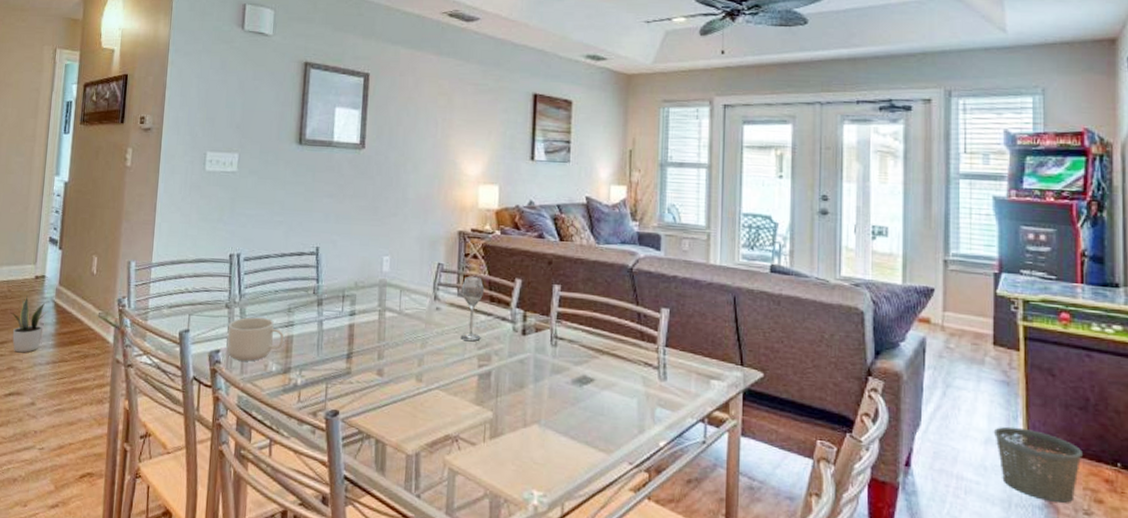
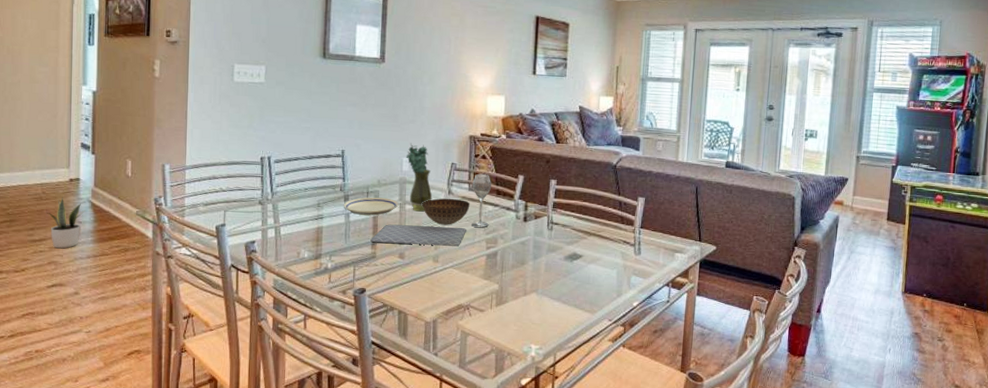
cup: present [227,317,284,362] -> none [261,212,314,250]
plate: none [316,301,378,324] -> present [343,197,399,216]
placemat: none [345,334,455,363] -> present [370,224,466,247]
vase: none [386,239,416,321] -> present [405,143,433,212]
bowl: none [404,304,459,337] -> present [422,198,470,225]
basket: present [993,426,1083,503] -> none [881,280,942,333]

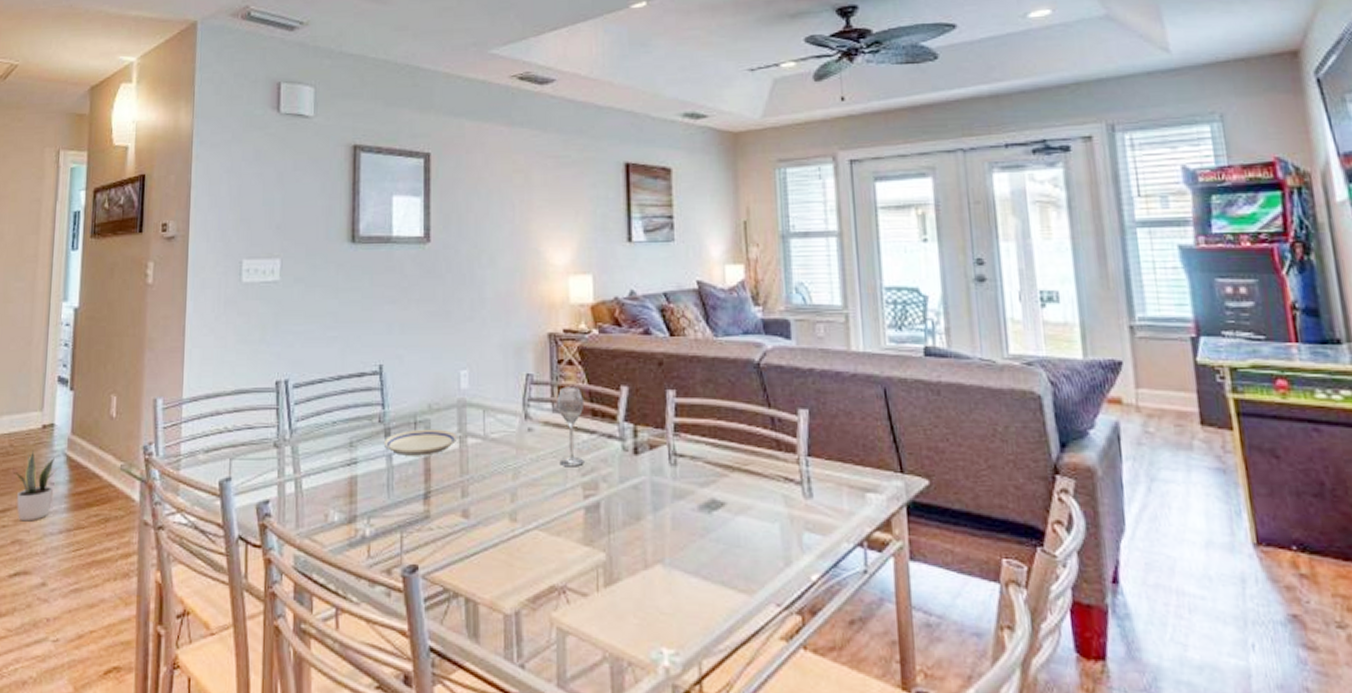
placemat: present [370,224,466,247] -> none [422,467,553,496]
vase: present [405,143,433,212] -> none [464,349,503,447]
bowl: present [422,198,470,225] -> none [490,425,556,465]

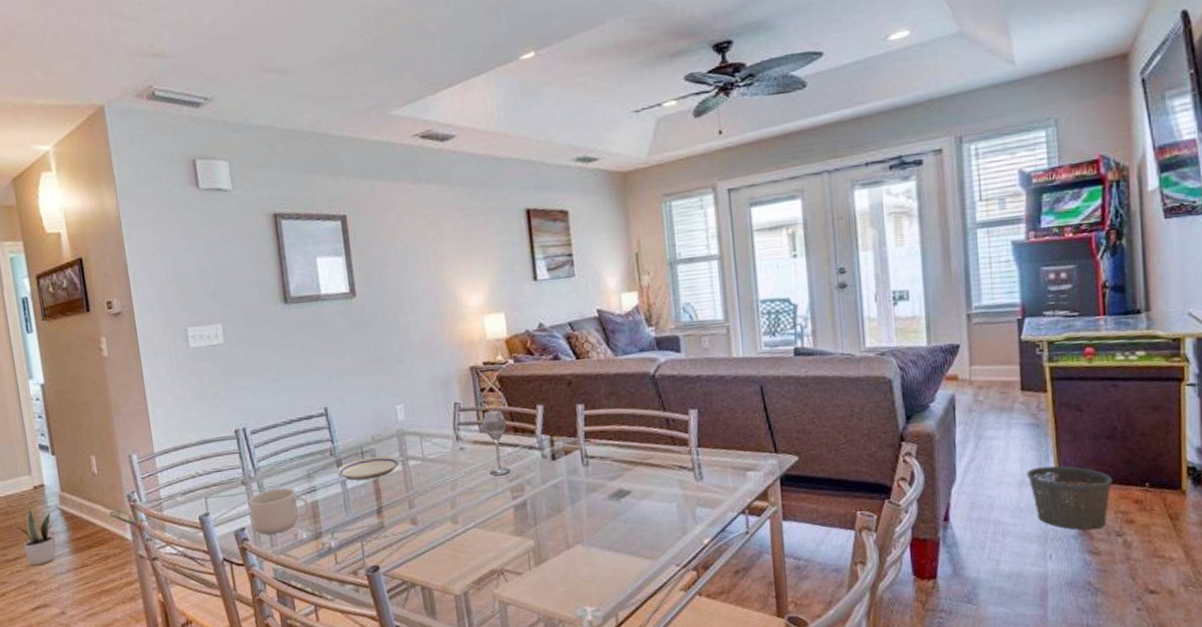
cup: none [277,456,346,512] -> present [248,488,309,535]
basket: none [1214,524,1326,615] -> present [1026,465,1112,530]

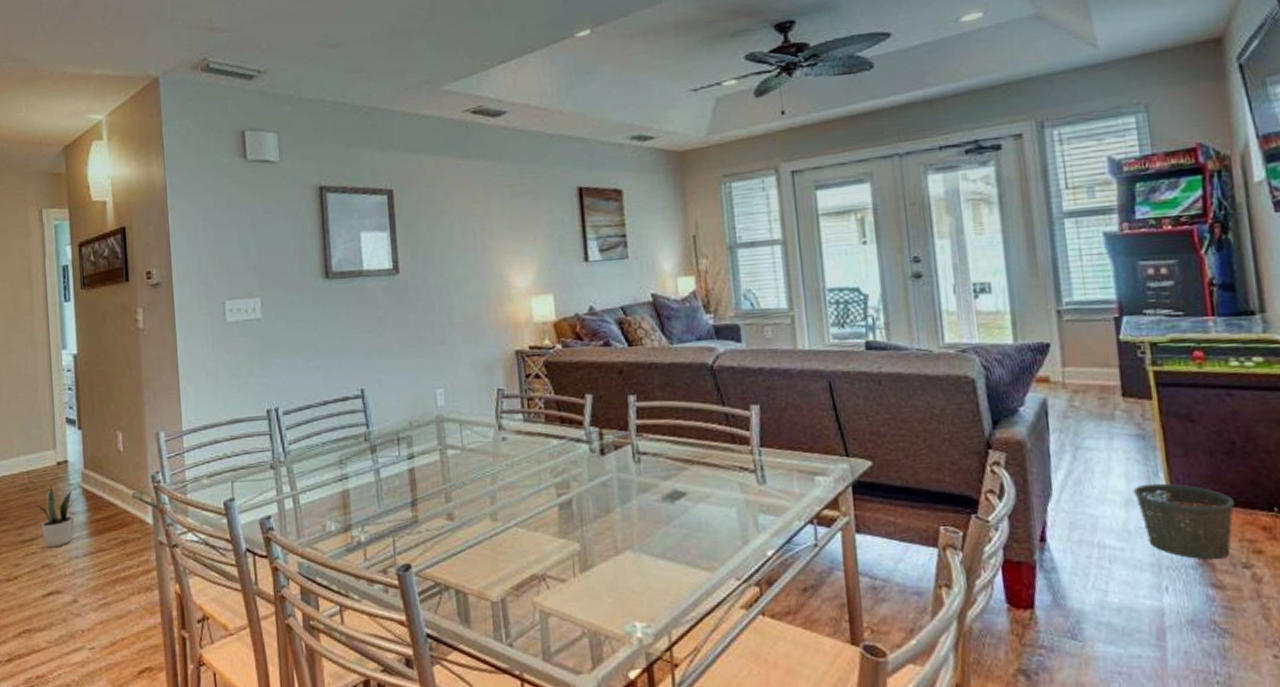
cup: present [248,488,309,535] -> none [276,474,340,524]
plate: present [336,455,401,481] -> none [370,443,438,469]
wineglass: present [482,409,511,476] -> none [527,397,556,470]

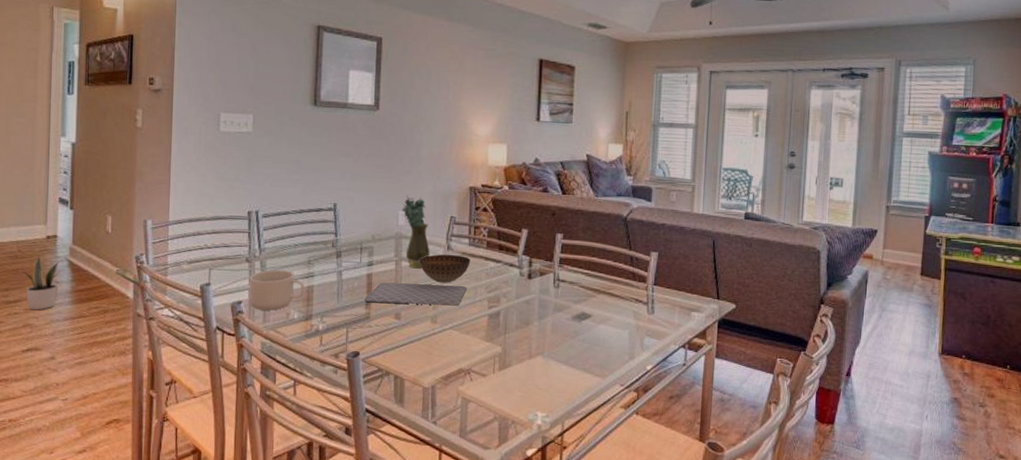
cup: none [276,474,340,524] -> present [248,269,304,311]
placemat: none [409,472,528,502] -> present [364,282,467,306]
vase: none [439,369,480,457] -> present [401,195,431,269]
bowl: none [467,434,528,471] -> present [419,254,471,283]
basket: present [1133,483,1235,559] -> none [916,340,982,398]

